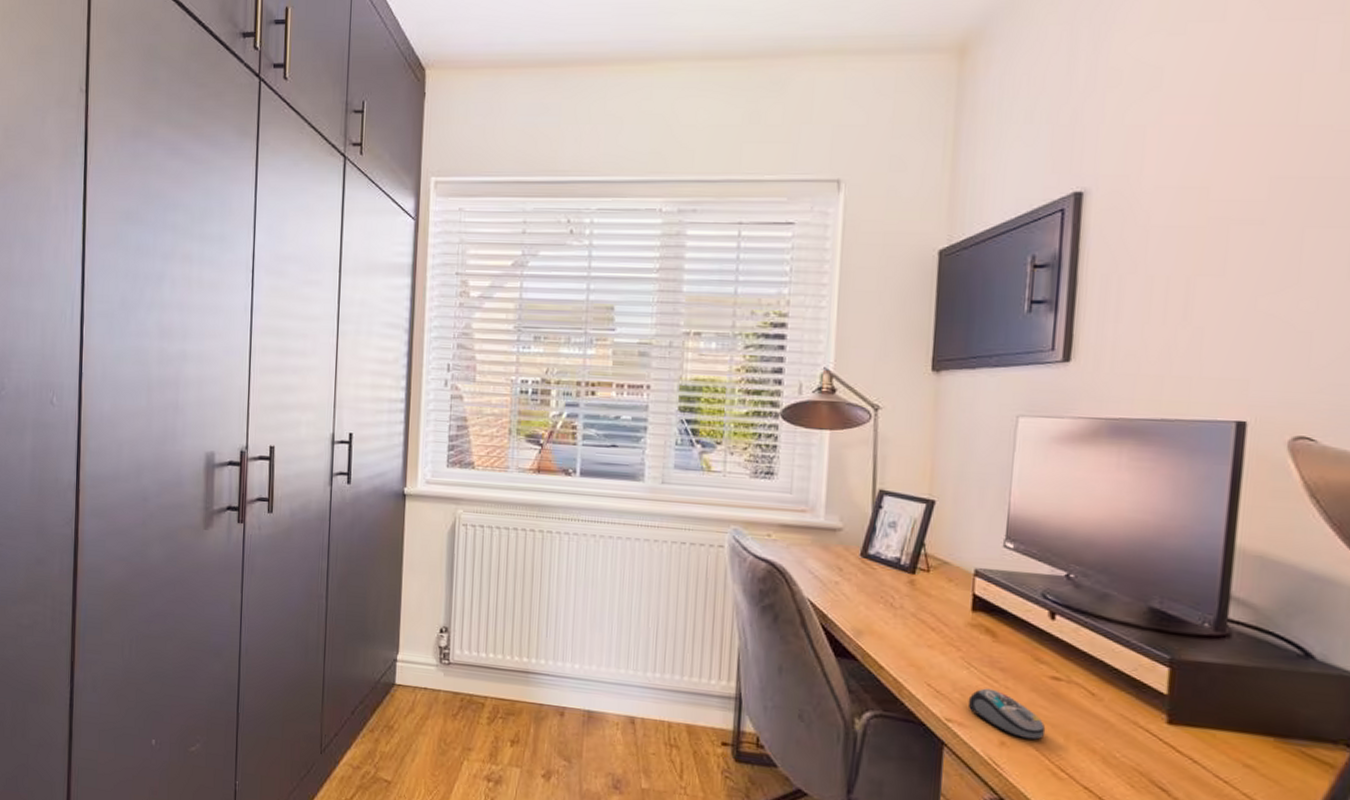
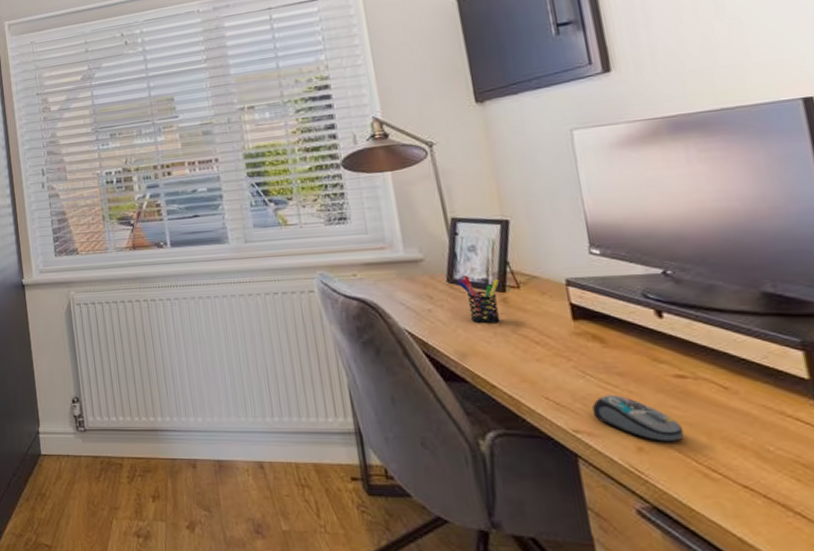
pen holder: none [871,552,912,605] -> present [457,276,501,324]

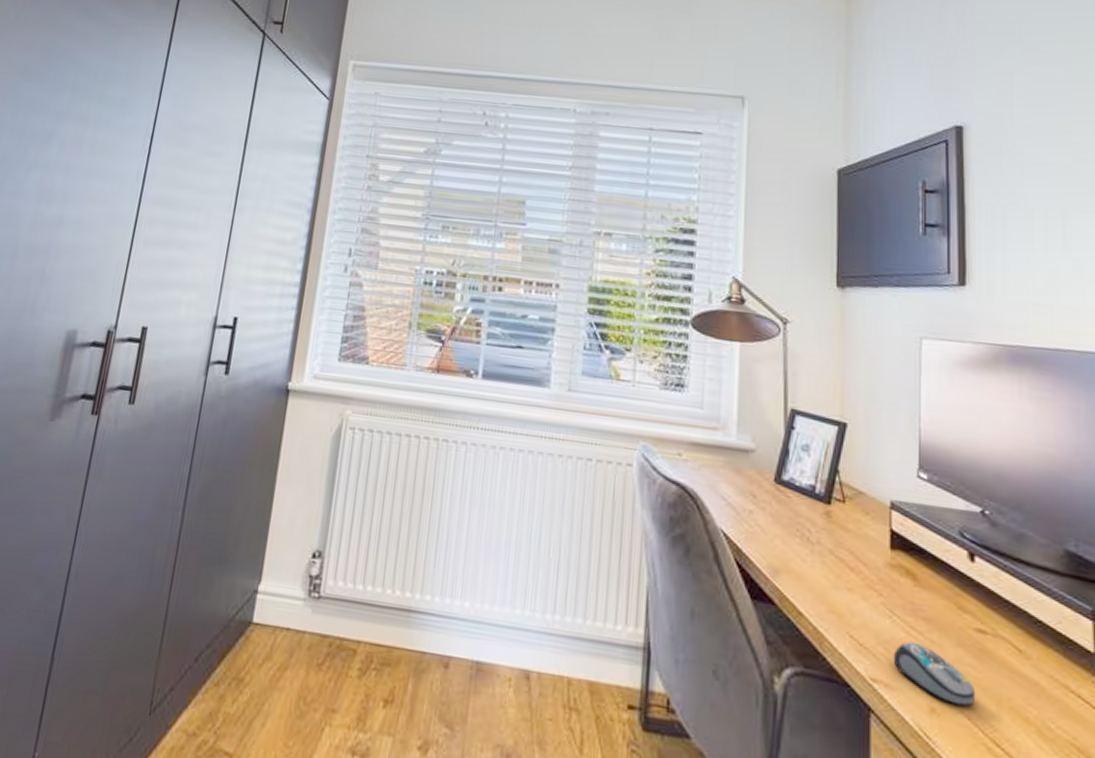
pen holder: present [457,276,501,324] -> none [785,478,827,540]

